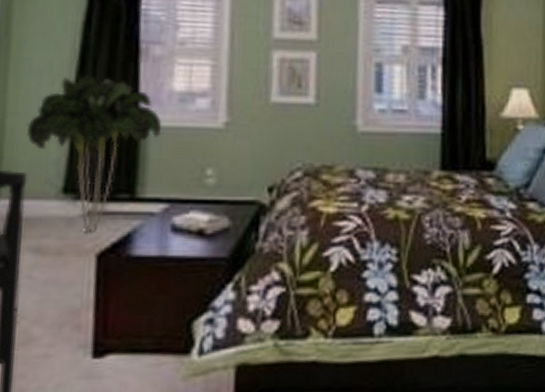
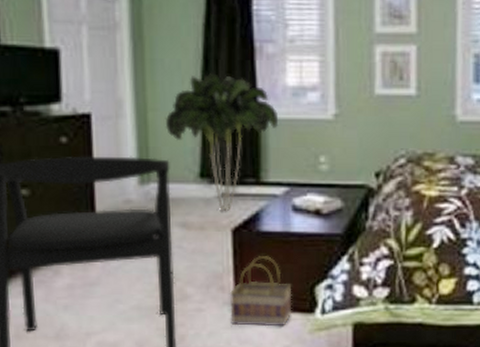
basket: none [85,284,165,375] -> present [229,255,292,327]

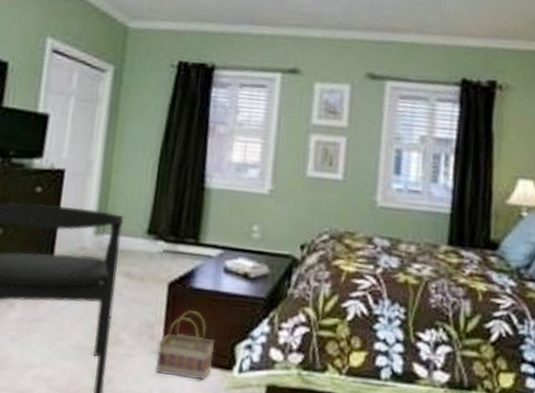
indoor plant: present [165,72,279,211] -> none [124,144,222,266]

